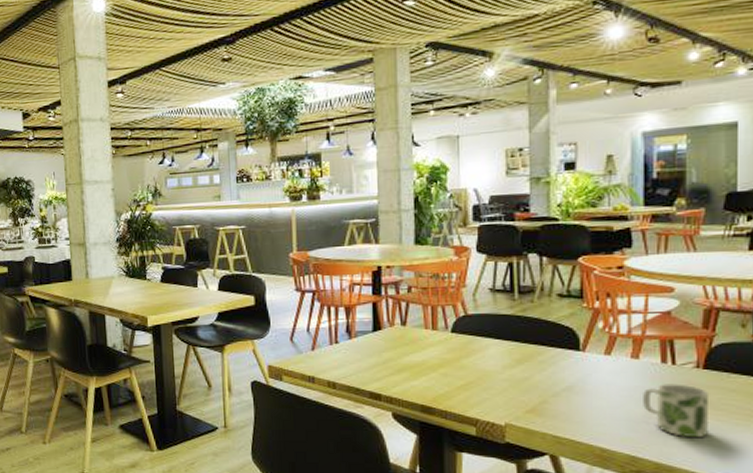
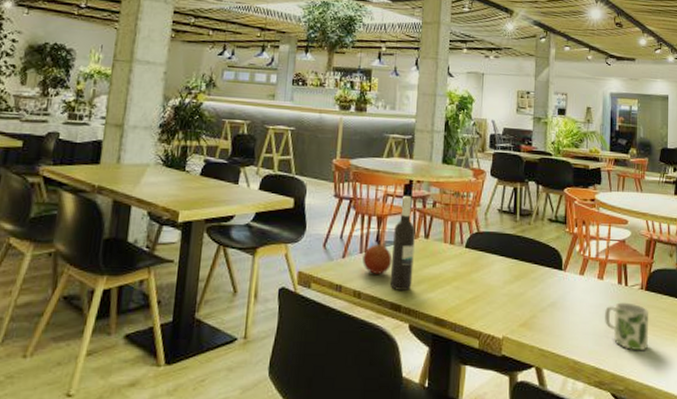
fruit: none [334,335,367,364] -> present [363,244,393,274]
wine bottle: none [365,283,392,379] -> present [389,196,416,291]

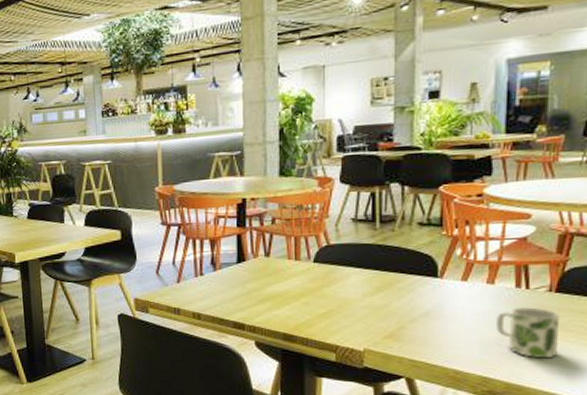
fruit: present [363,244,393,274] -> none [199,267,231,296]
wine bottle: present [389,196,416,291] -> none [229,216,255,310]

